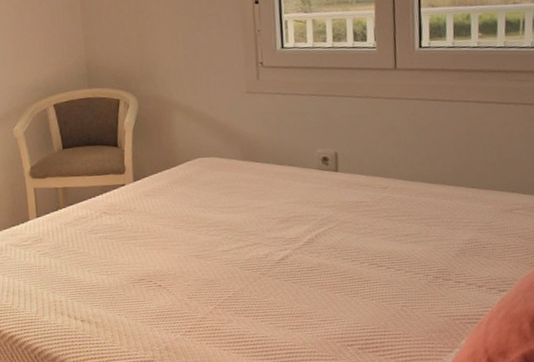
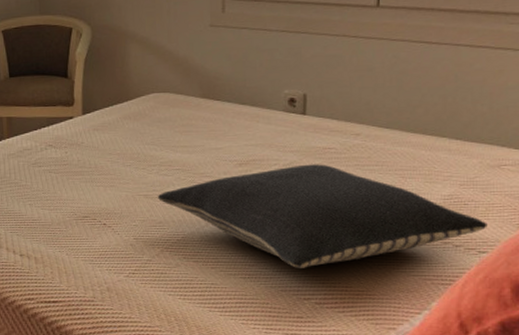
pillow: none [207,217,505,317] -> present [157,164,488,268]

